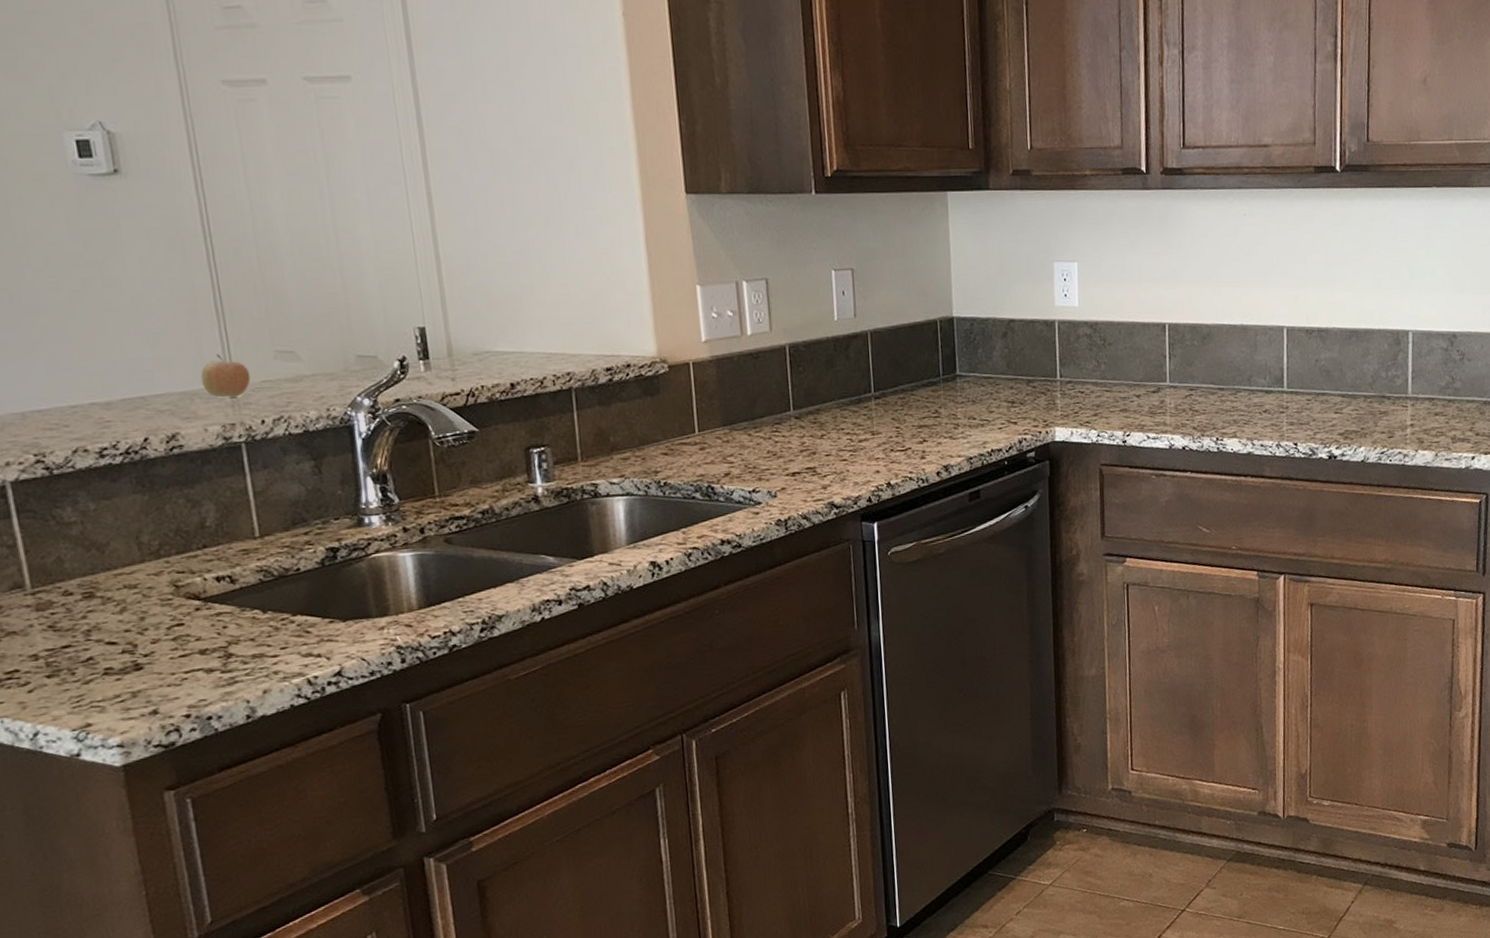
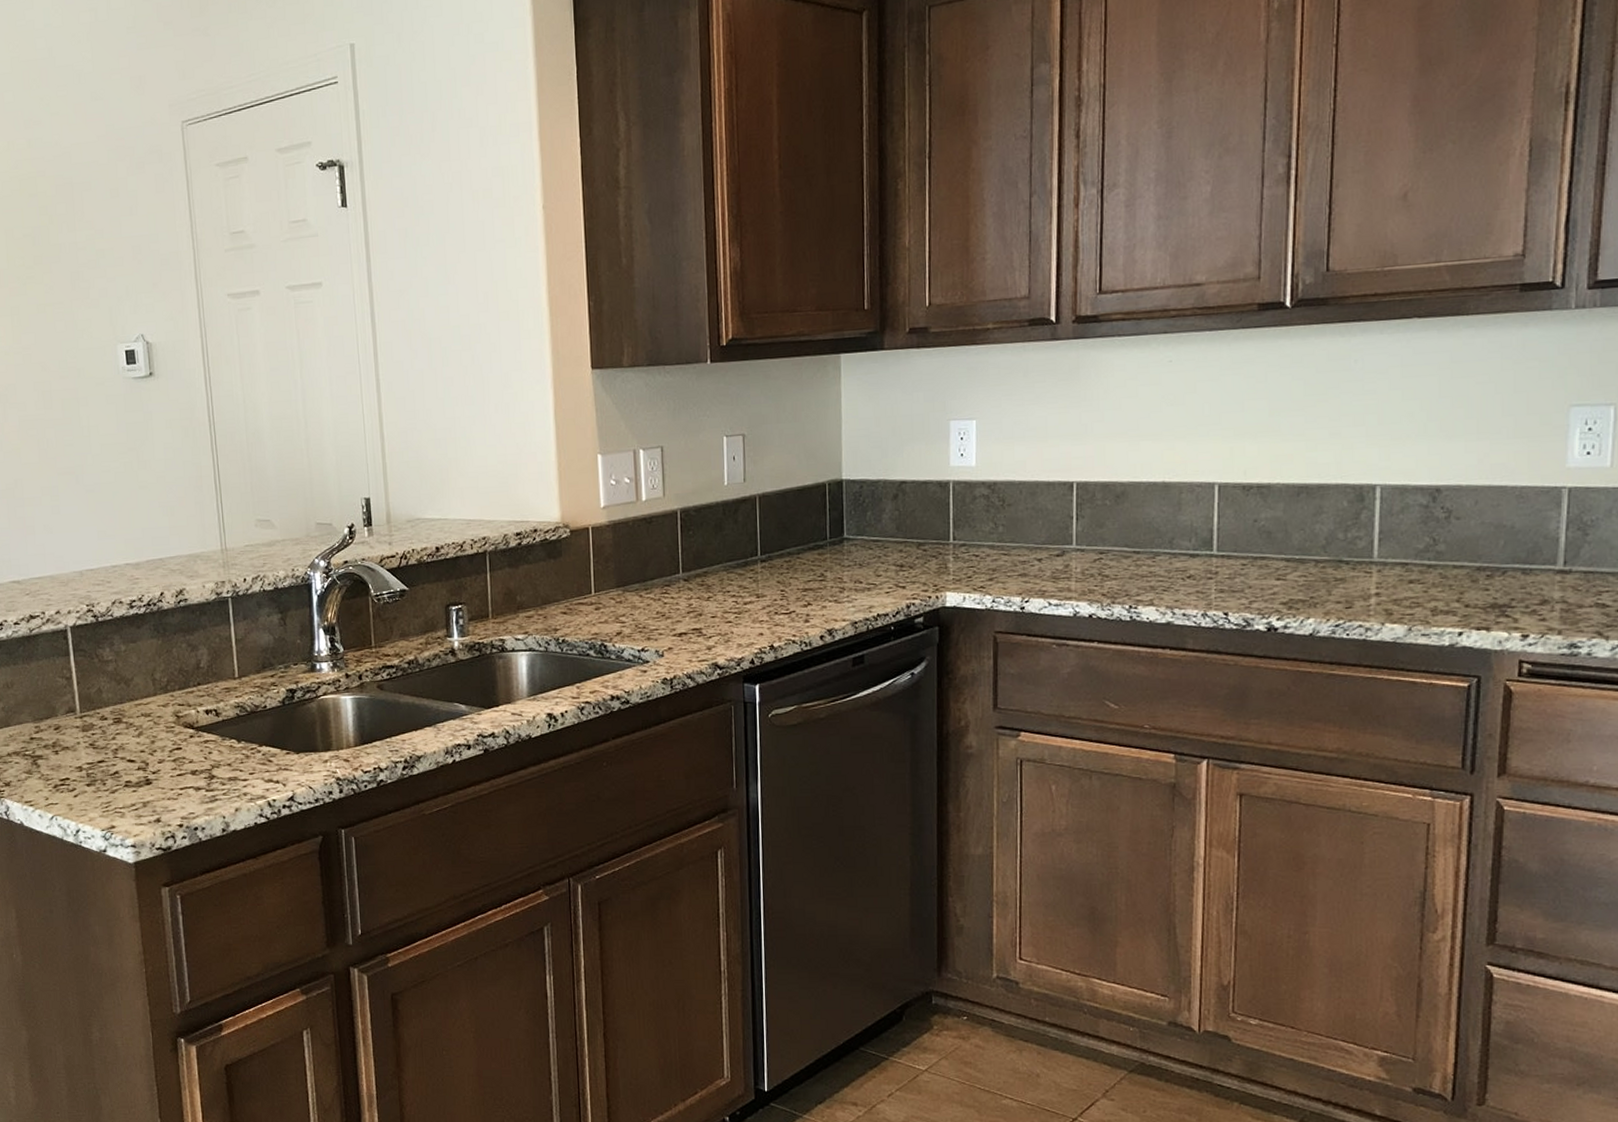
fruit: present [200,354,251,398] -> none [202,523,238,560]

